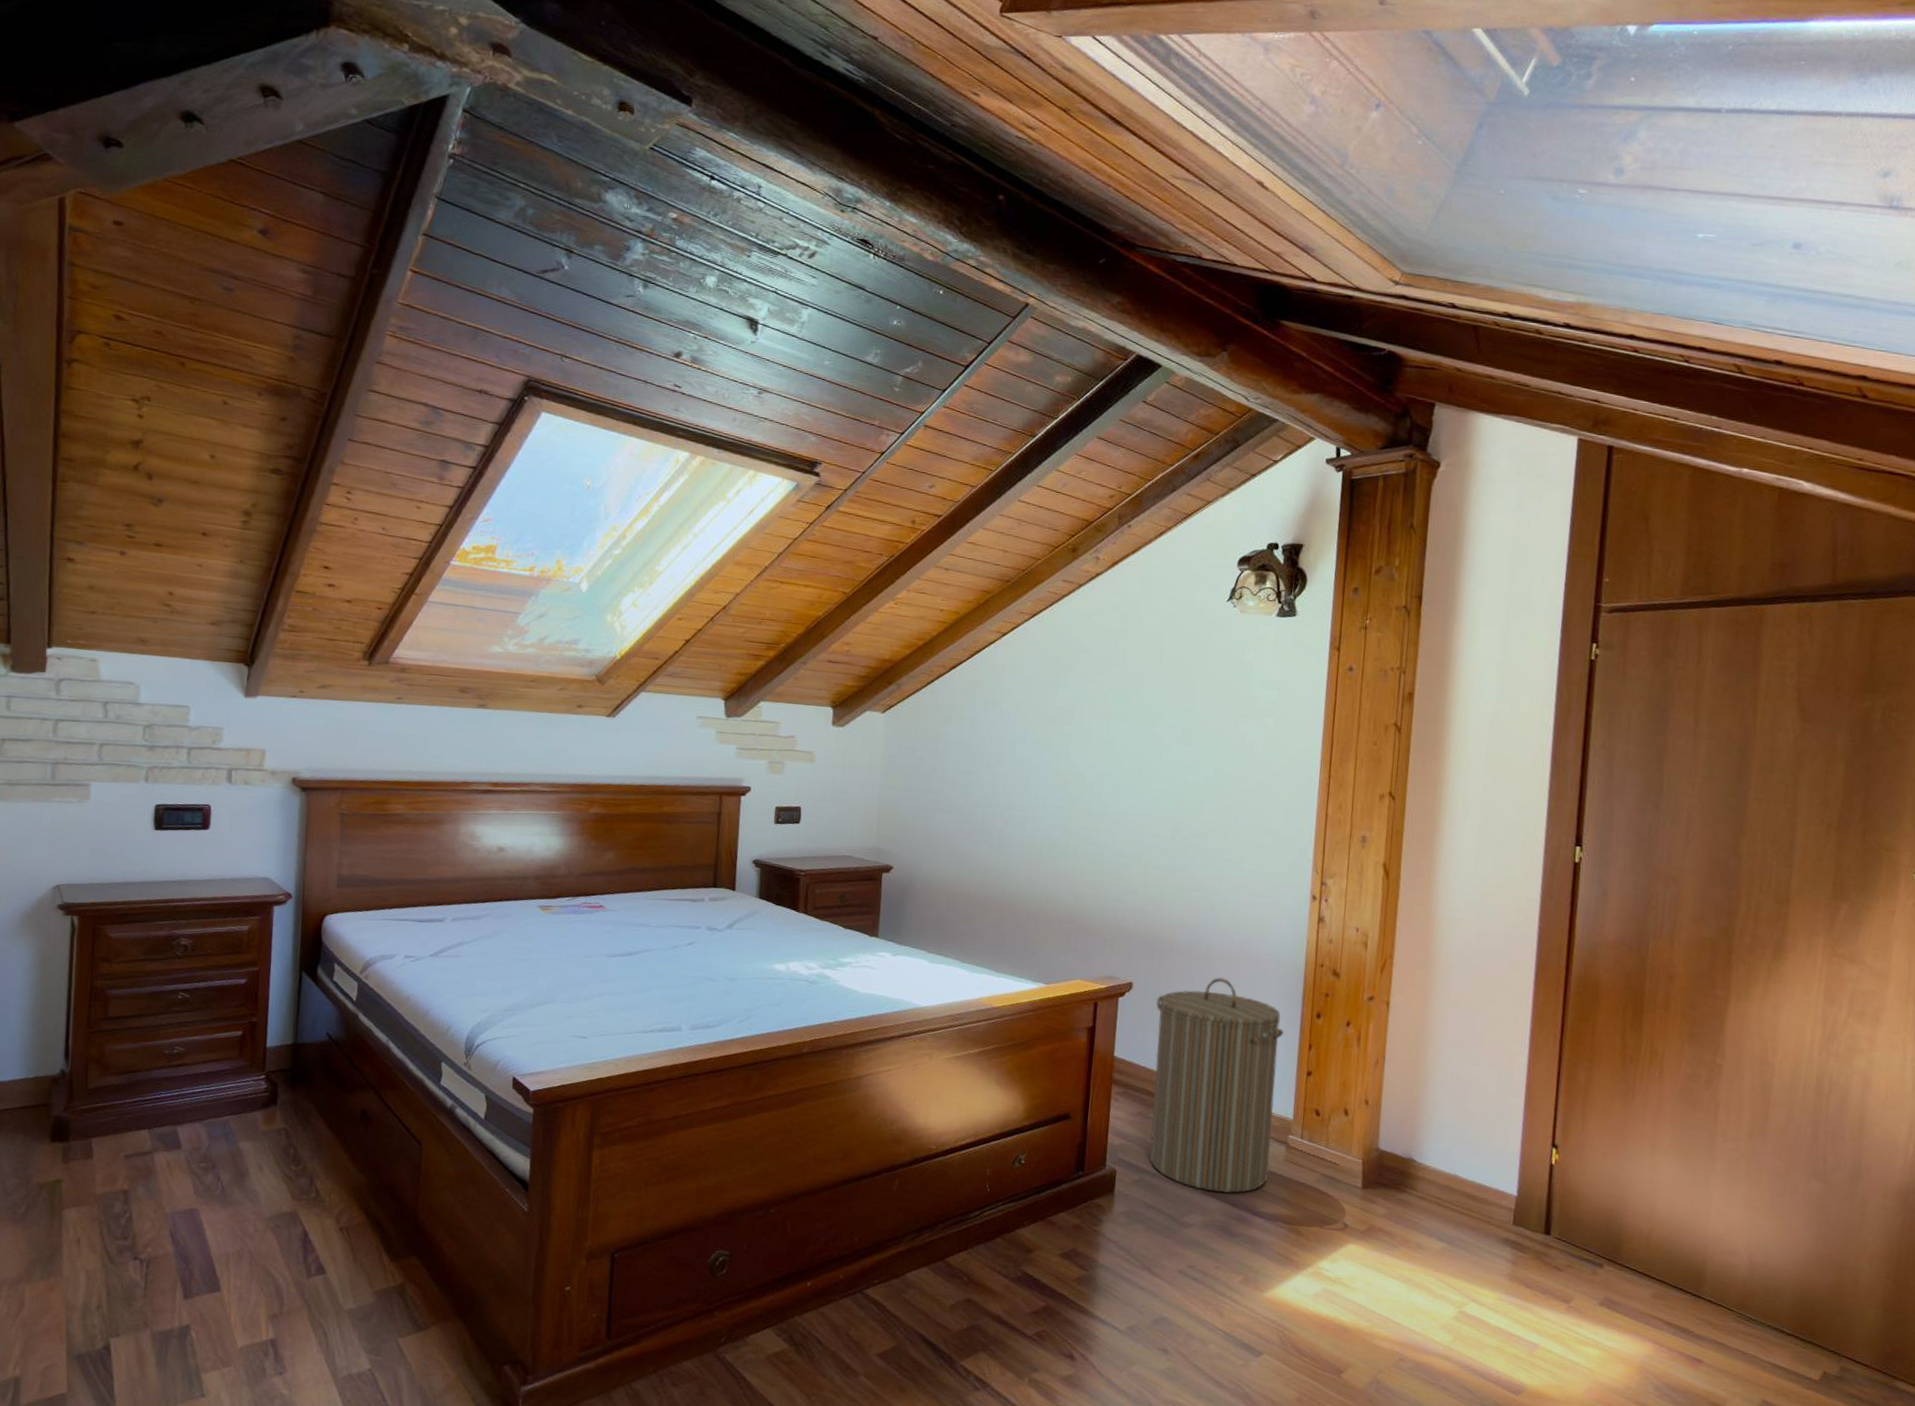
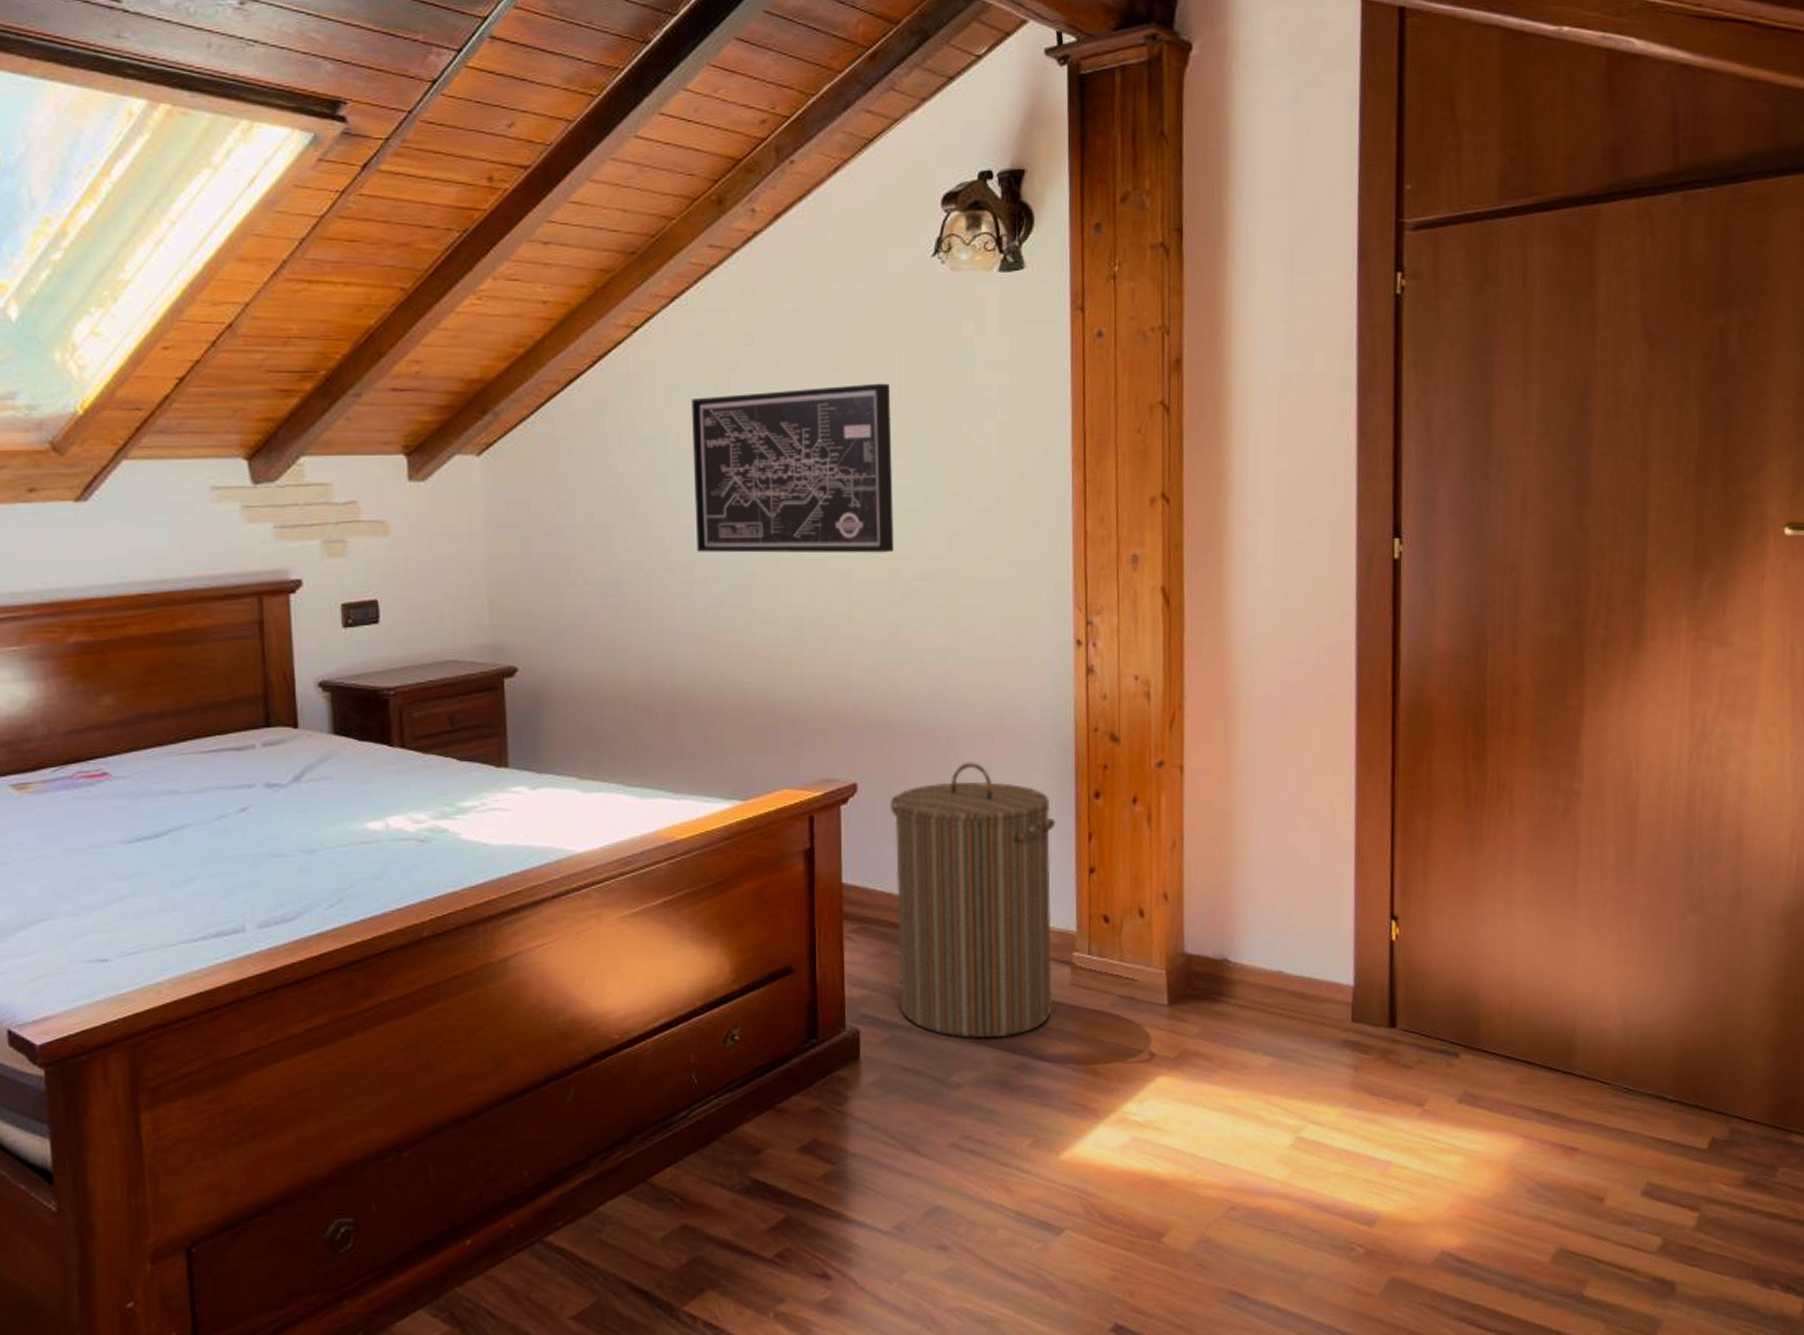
wall art: none [1031,687,1186,814] -> present [691,383,895,553]

